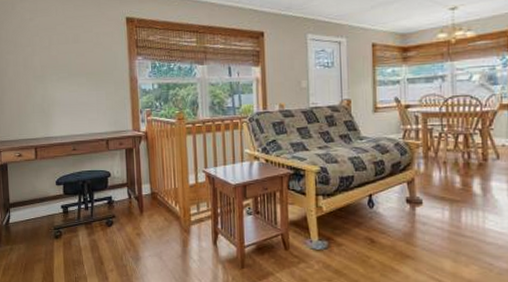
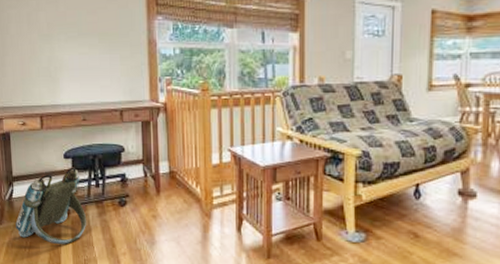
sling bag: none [12,192,78,265] -> present [15,167,87,245]

